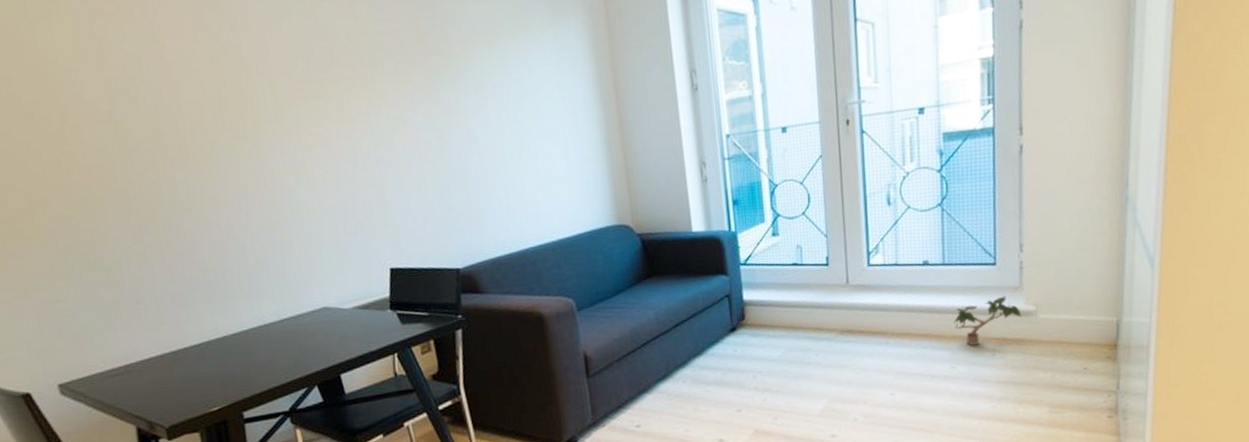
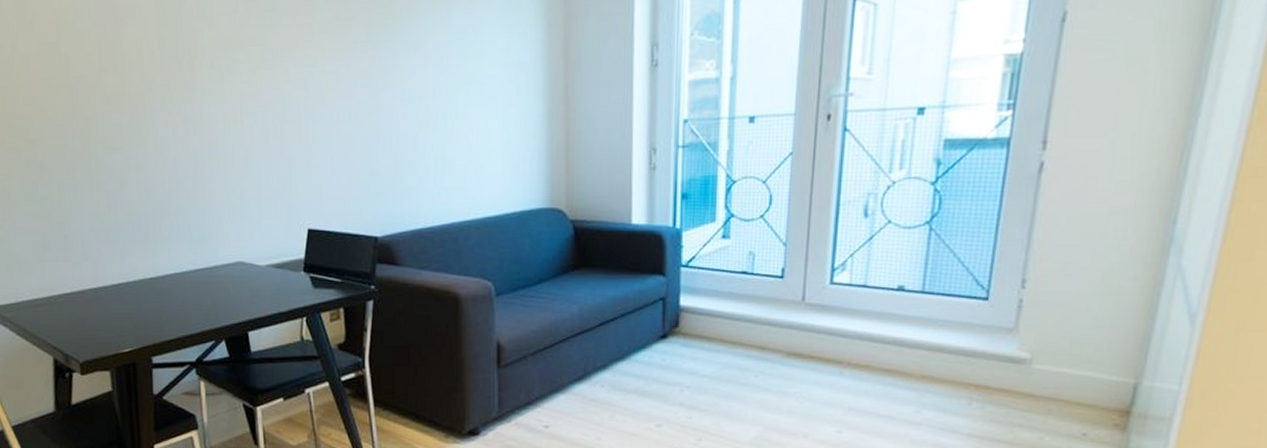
potted plant: present [953,296,1022,346] -> none [925,337,1012,391]

